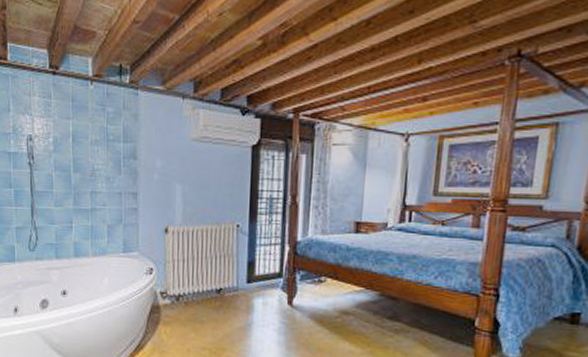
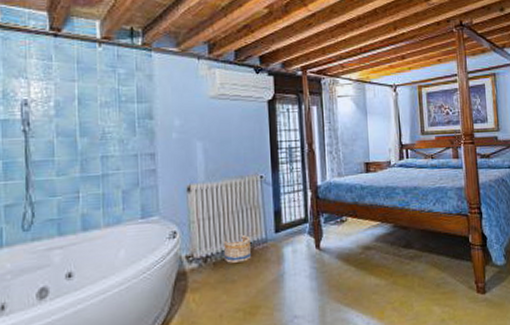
basket: none [195,279,221,306] -> present [222,234,251,263]

